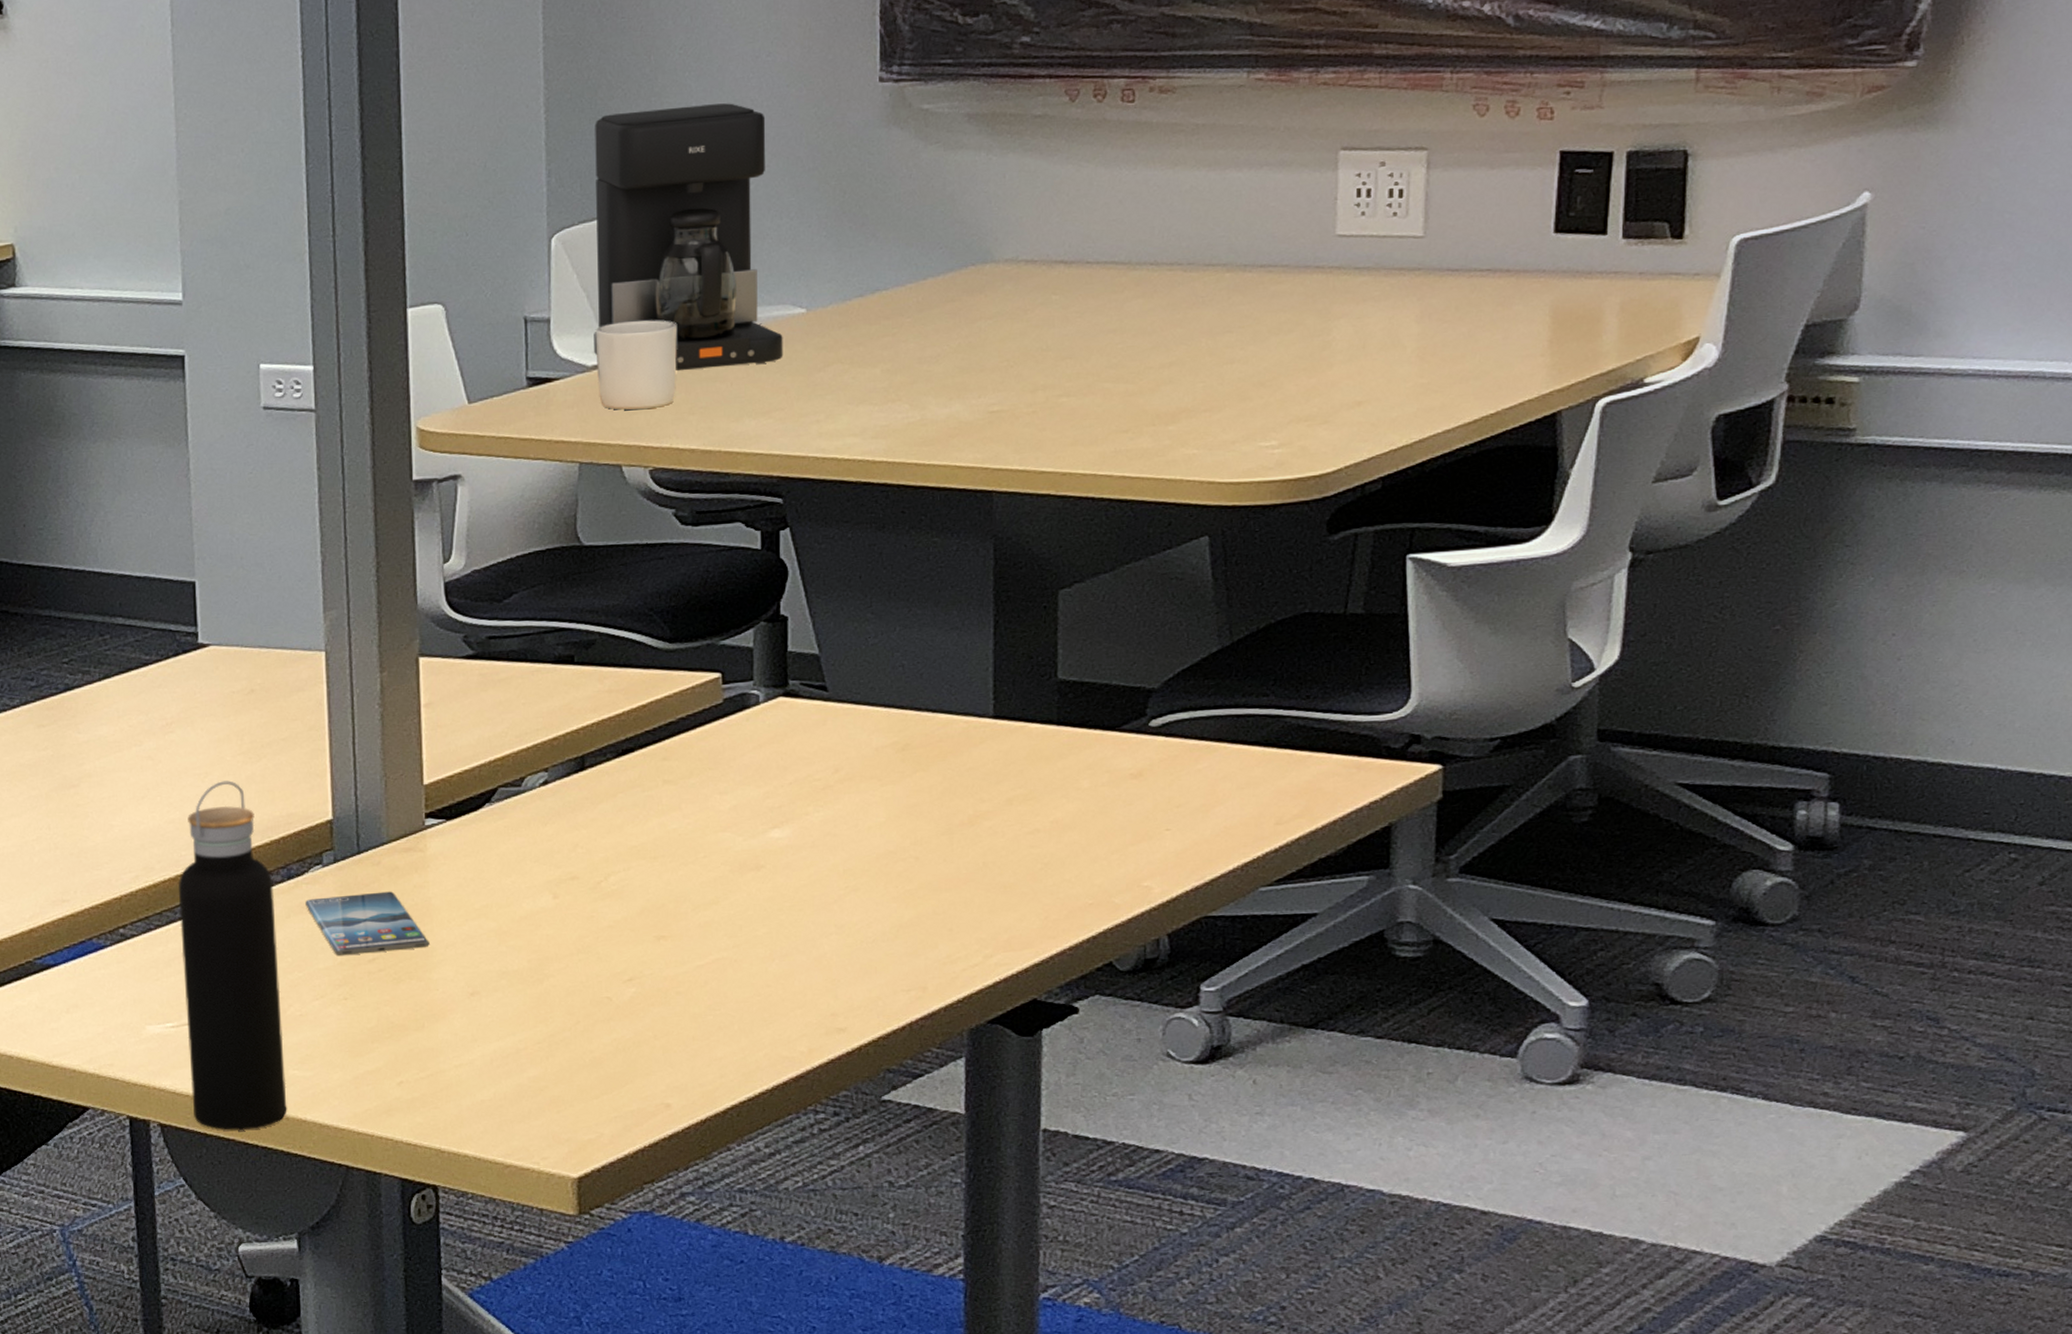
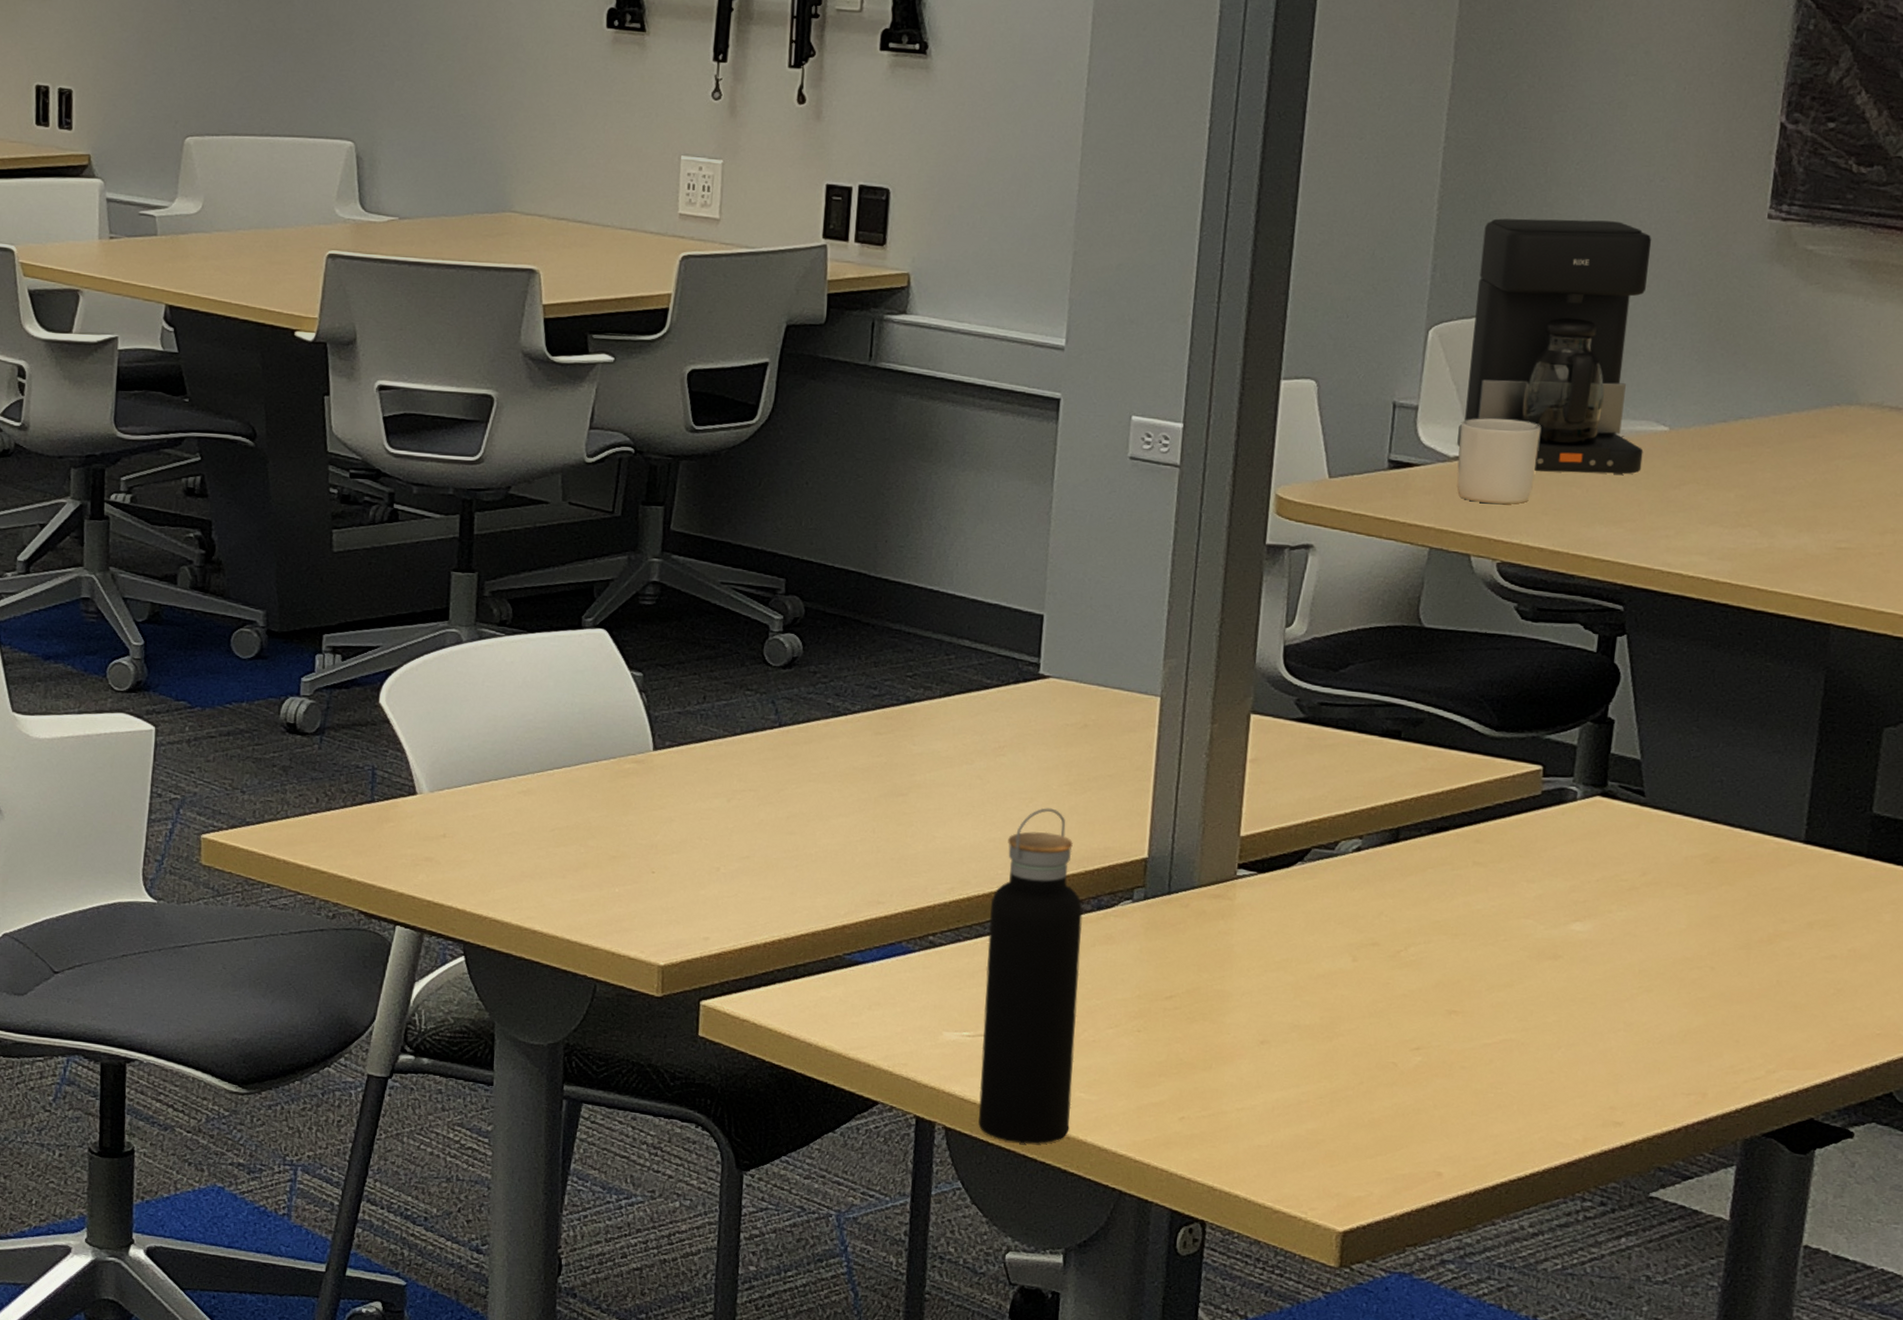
smartphone: present [305,891,430,956] -> none [1111,931,1227,993]

